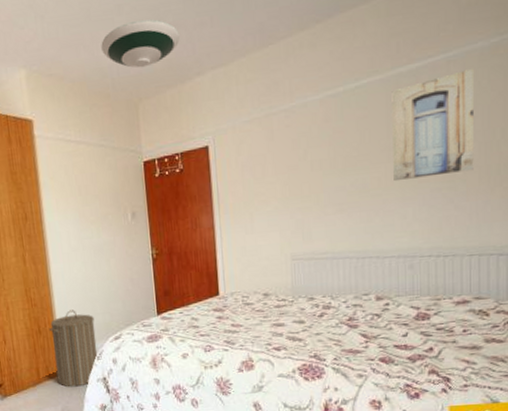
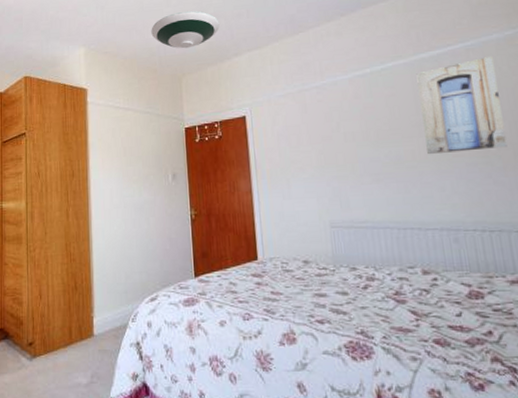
laundry hamper: present [48,310,99,387] -> none [85,267,133,351]

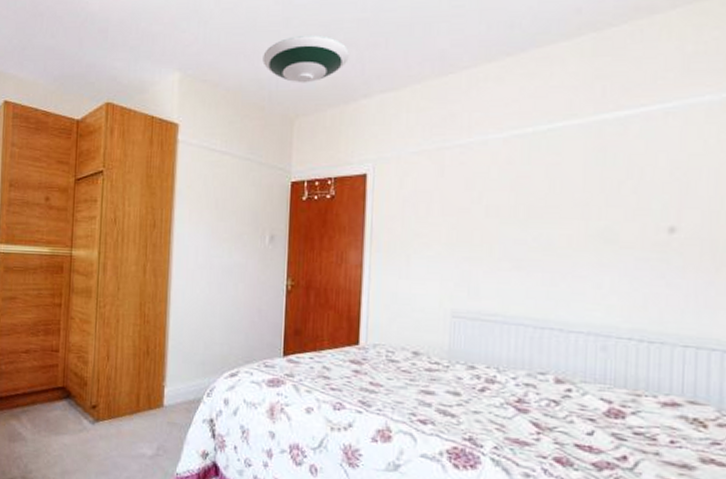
wall art: present [416,57,508,155] -> none [588,125,698,243]

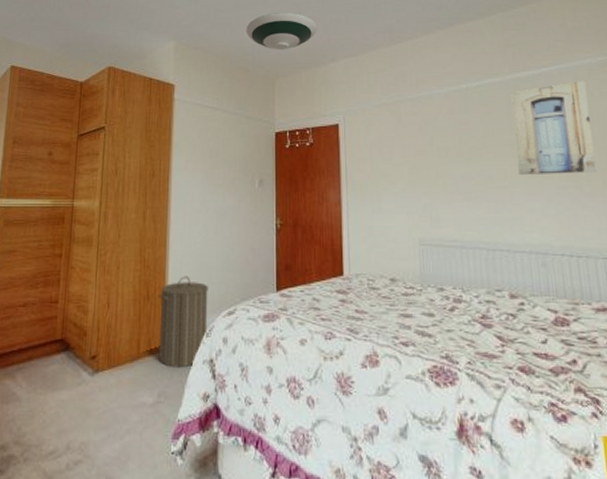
laundry hamper: none [158,334,210,425] -> present [158,276,208,368]
wall art: none [588,125,698,243] -> present [511,81,597,176]

